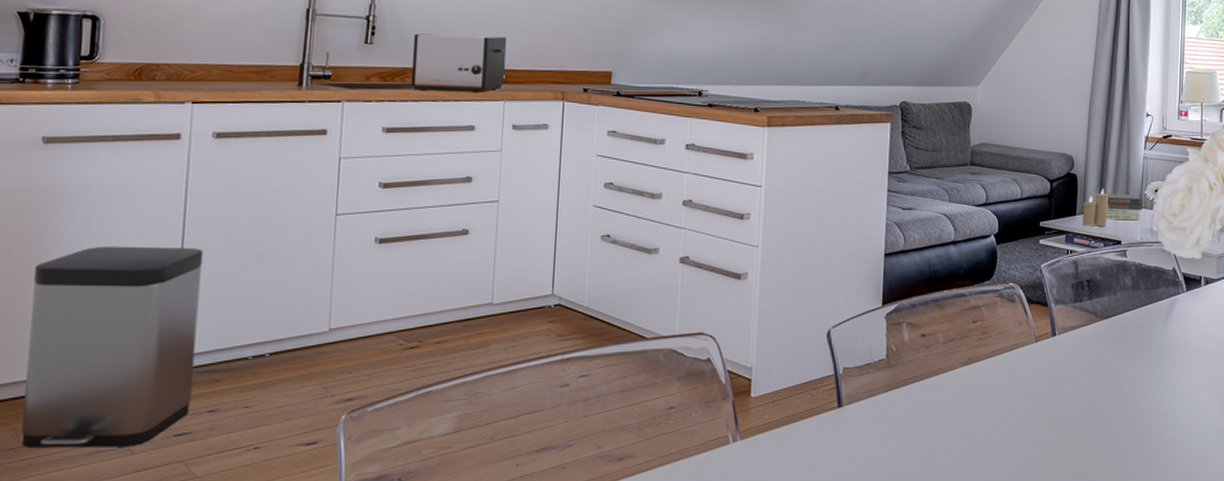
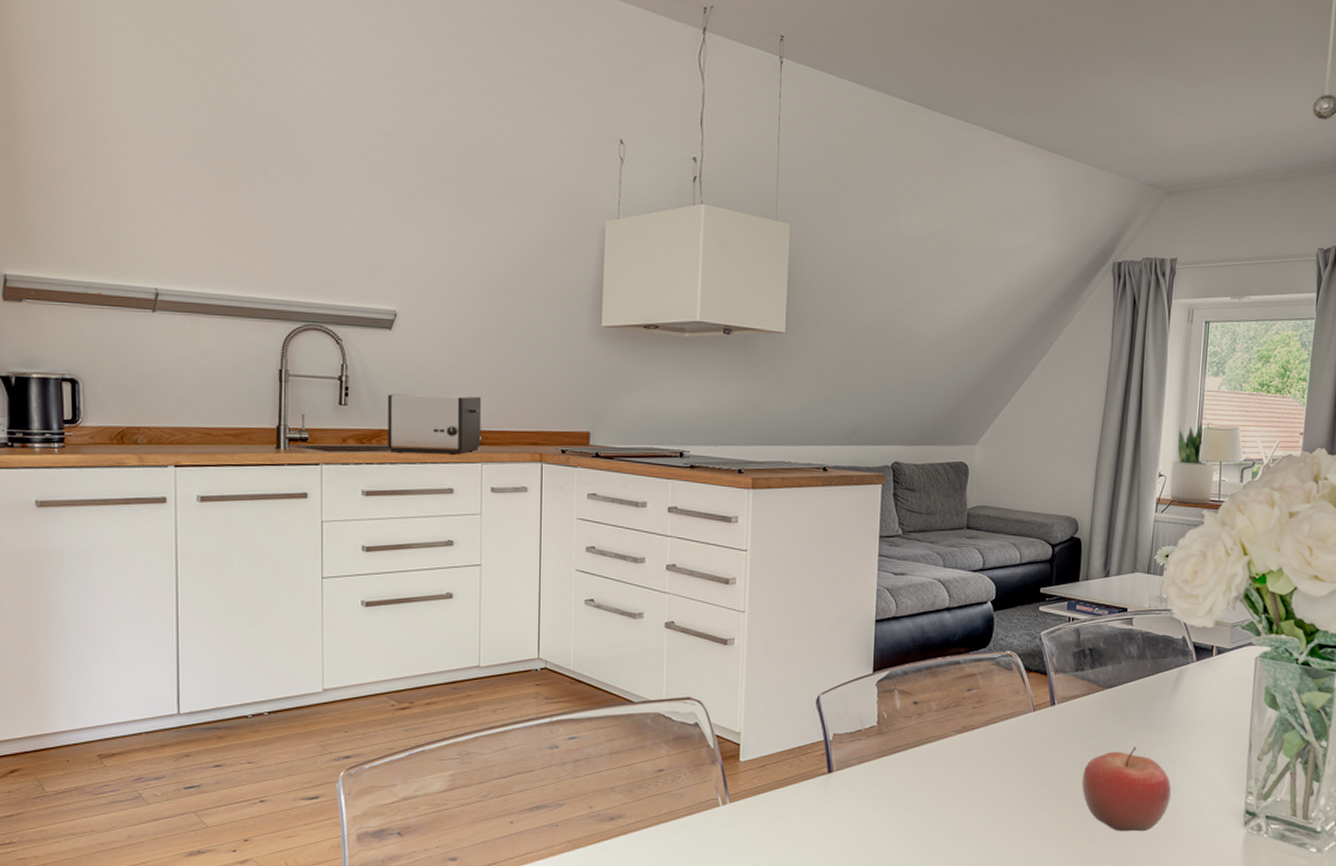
pedal bin: present [21,246,204,448] -> none [40,607,198,798]
candle: present [1082,189,1109,226] -> none [1085,554,1115,593]
fruit: none [1082,376,1168,462] -> present [1081,746,1172,832]
books: present [1087,192,1143,221] -> none [1092,558,1152,587]
planter: none [1156,66,1197,142] -> present [1170,422,1215,504]

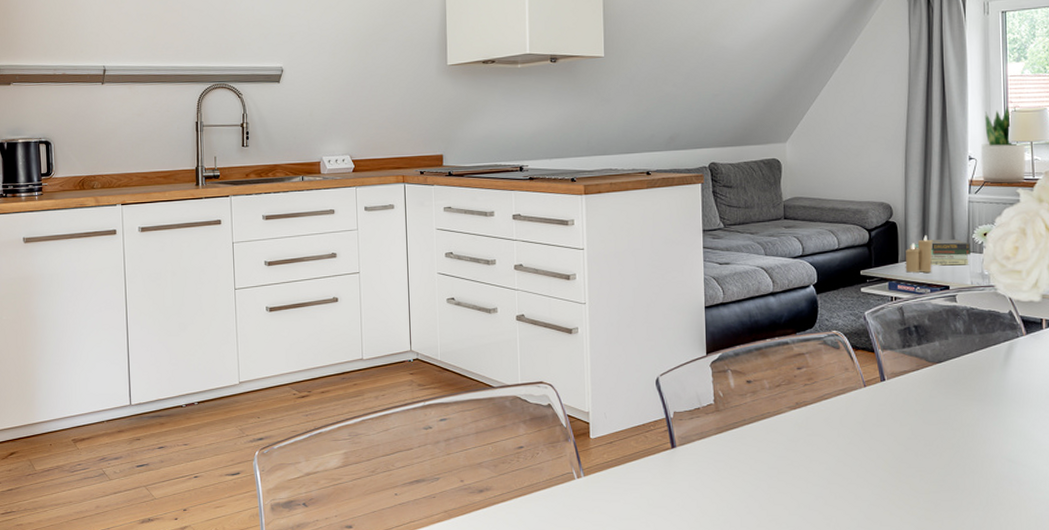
toaster: present [387,393,482,456] -> none [278,131,355,184]
fruit: present [1081,746,1172,832] -> none [918,419,1013,503]
candle: none [1085,554,1115,593] -> present [905,235,933,273]
books: none [1092,558,1152,587] -> present [909,239,972,266]

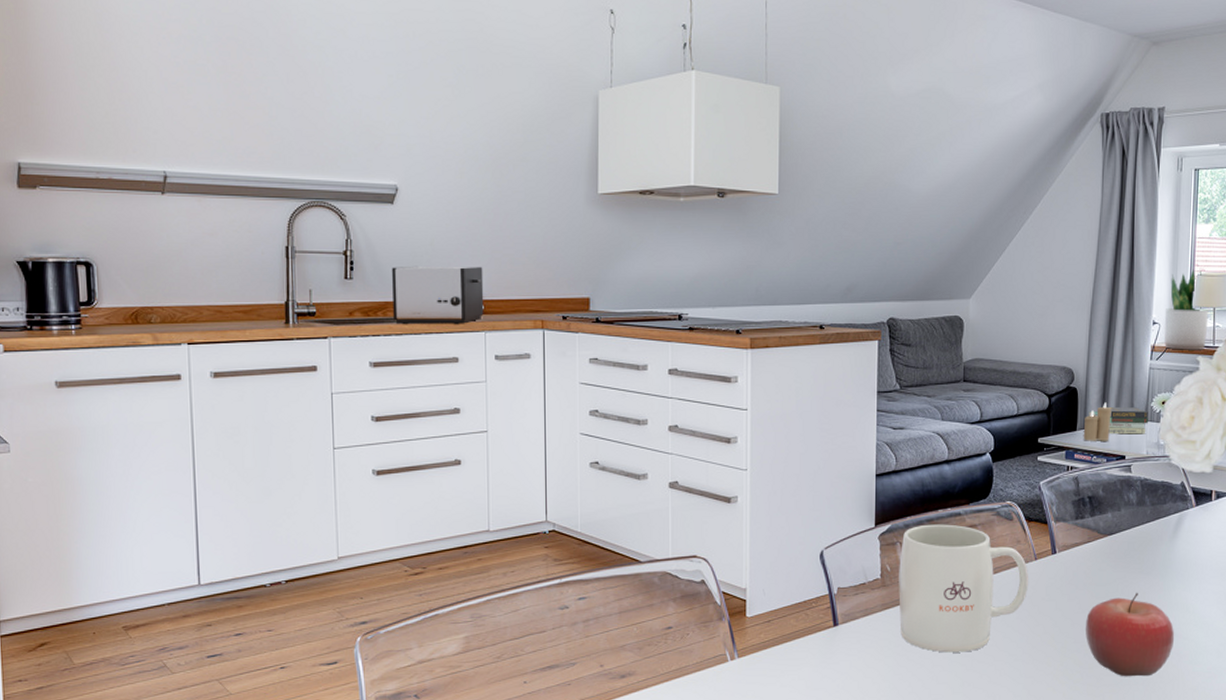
toaster: none [278,131,355,184] -> present [391,265,484,325]
mug: none [731,352,860,475] -> present [898,524,1029,653]
fruit: none [918,419,1013,503] -> present [1085,592,1175,677]

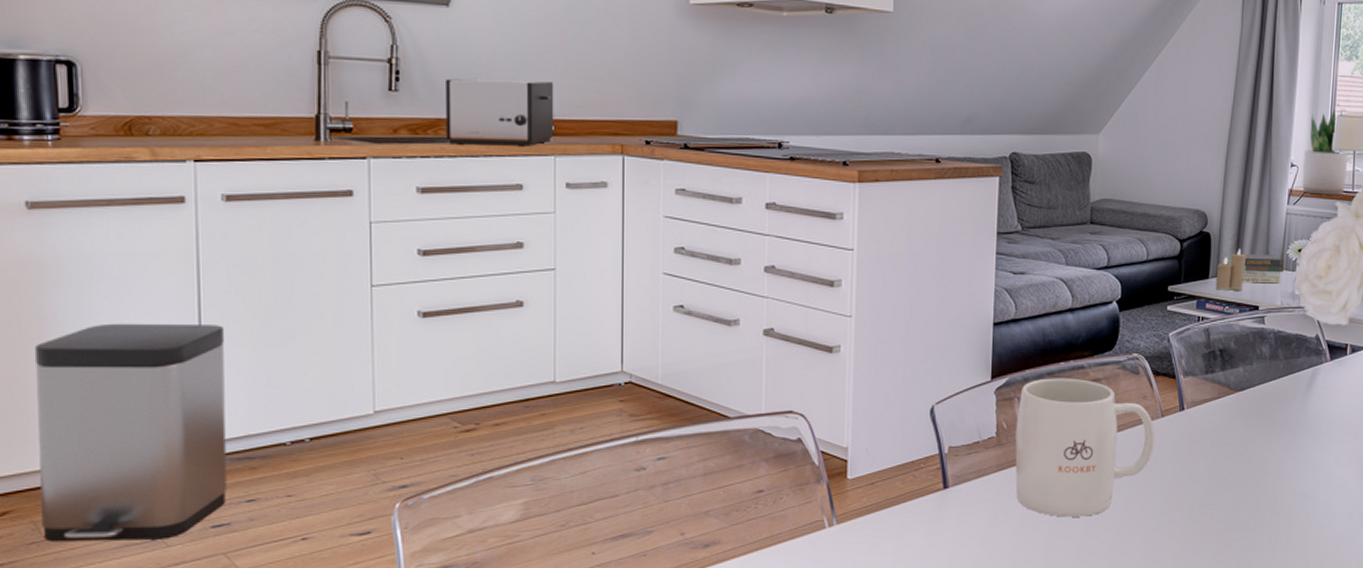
pedal bin: none [64,482,219,669] -> present [34,323,227,542]
fruit: present [1085,592,1175,677] -> none [1212,452,1305,542]

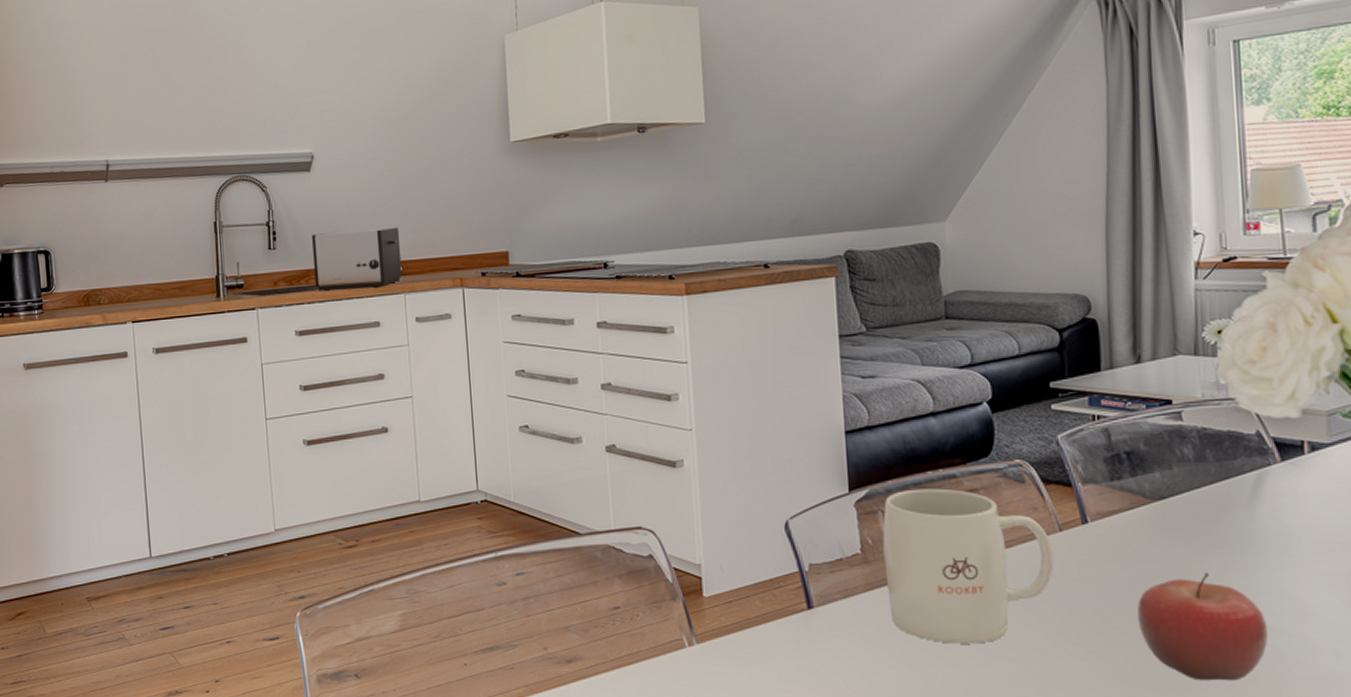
pedal bin: present [34,323,227,542] -> none [33,457,170,639]
fruit: none [1212,452,1305,542] -> present [1136,572,1269,681]
candle: present [1215,249,1246,290] -> none [1110,335,1148,384]
books: present [1222,253,1285,284] -> none [1115,339,1201,374]
planter: present [1302,109,1349,195] -> none [1209,163,1274,265]

